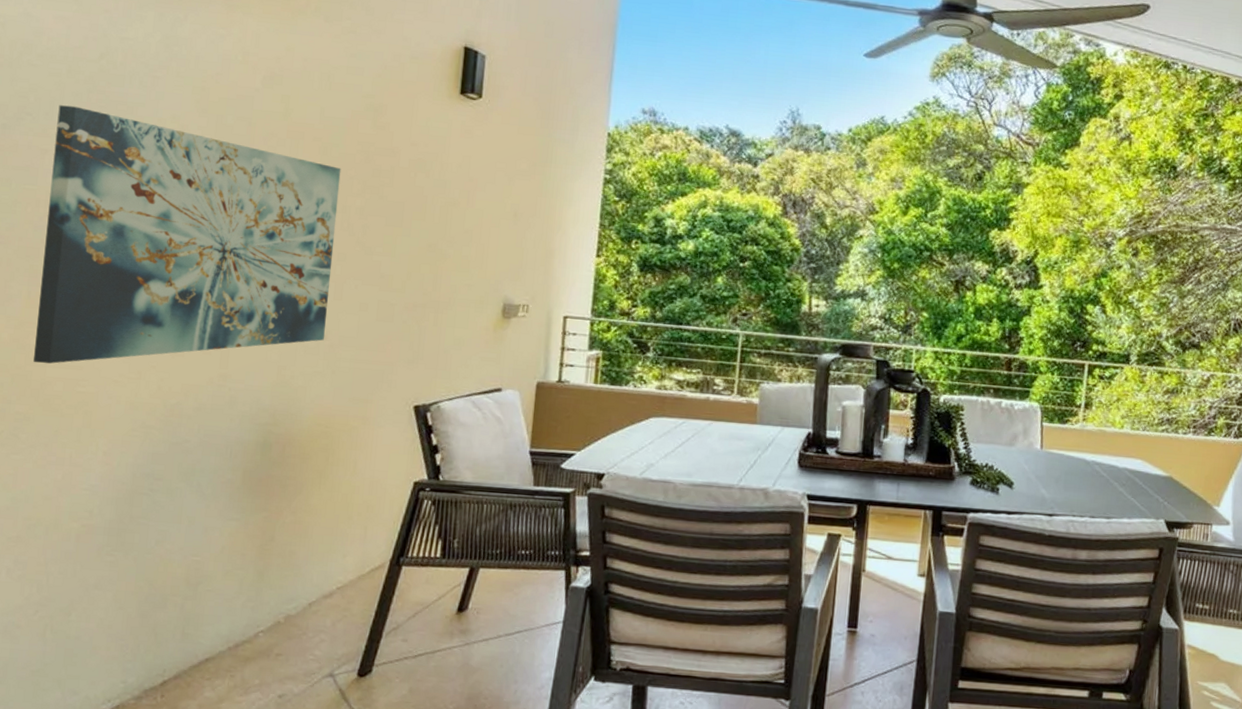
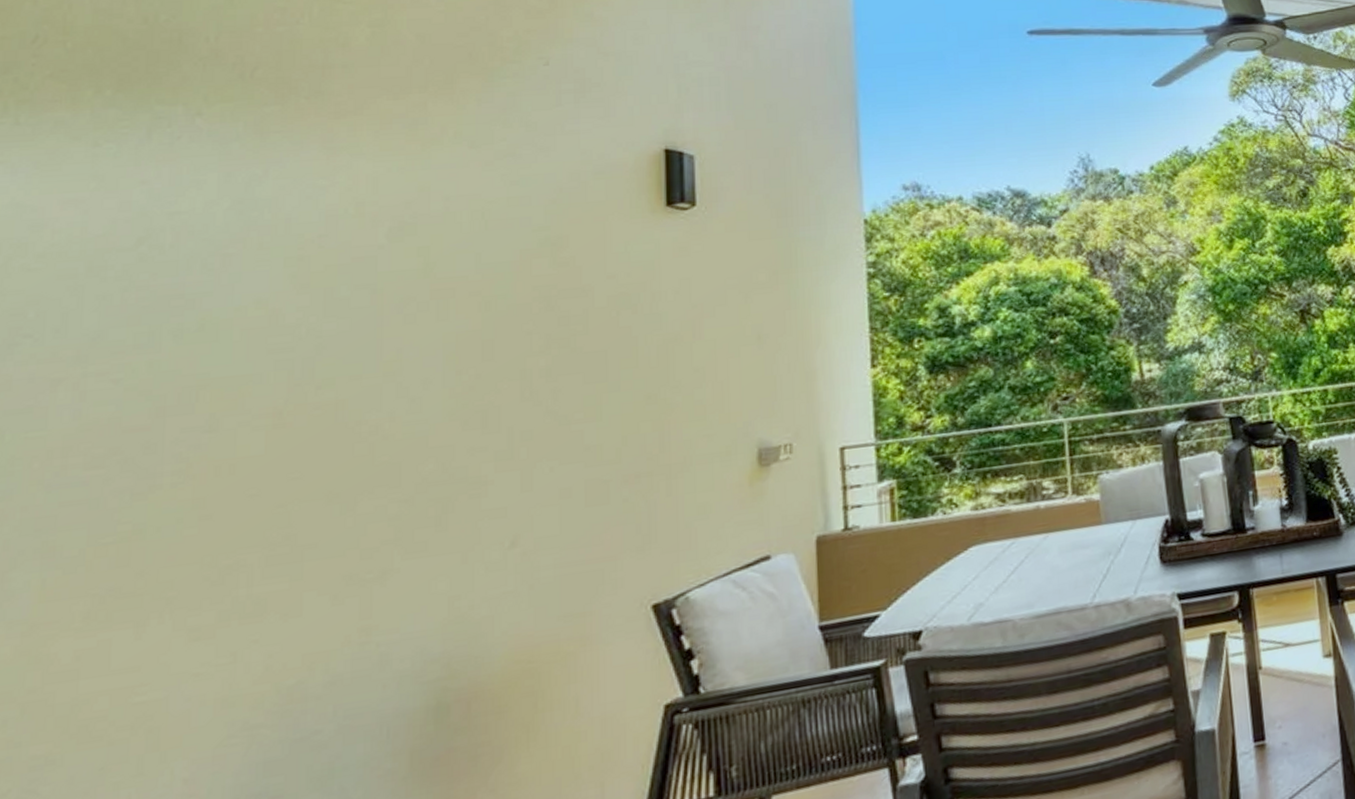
wall art: present [33,105,341,364] -> none [57,313,514,678]

